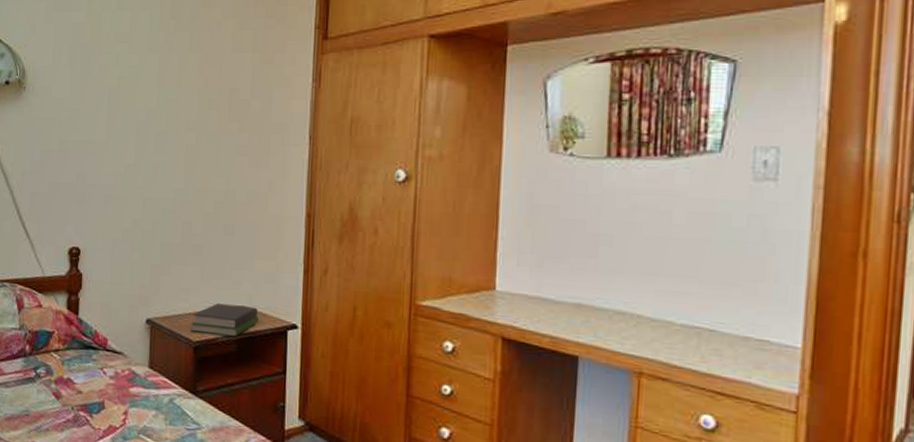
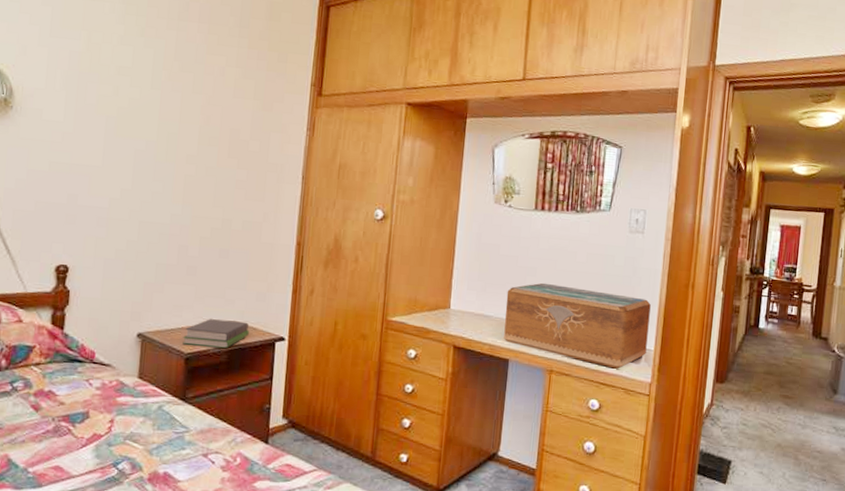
decorative box: none [570,254,794,374] -> present [504,282,651,369]

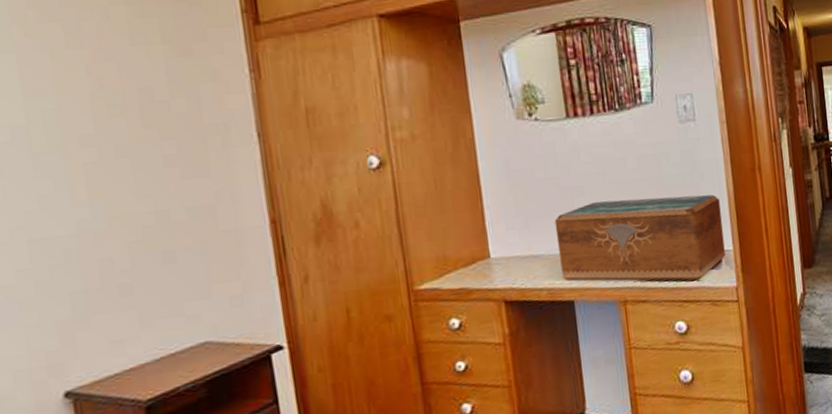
book: present [182,319,249,349] -> none [135,338,231,390]

